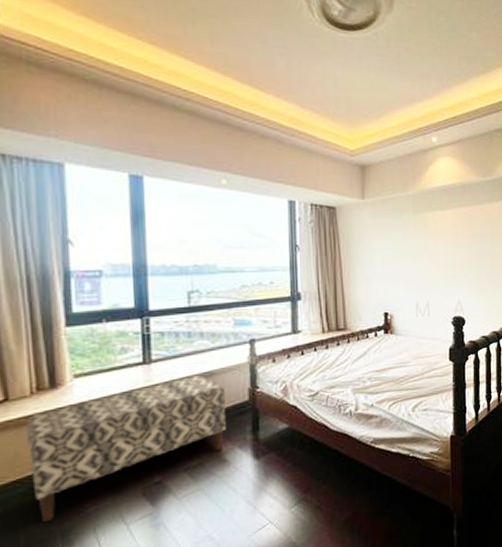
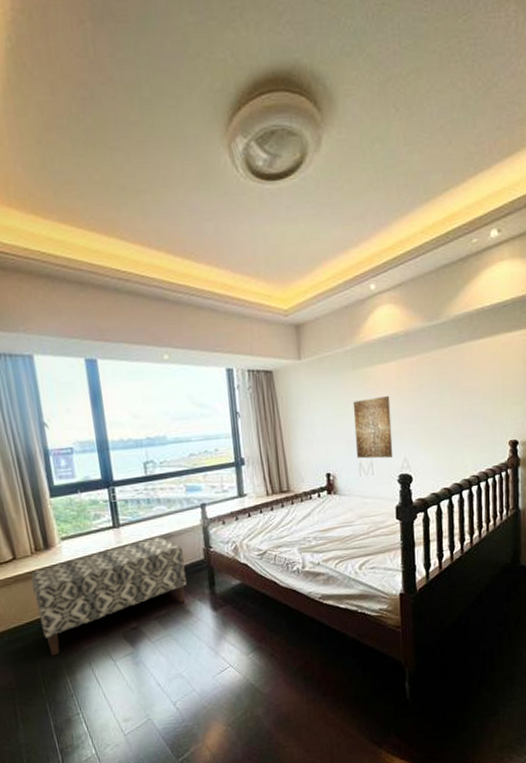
wall art: none [412,242,448,300] -> present [352,396,393,459]

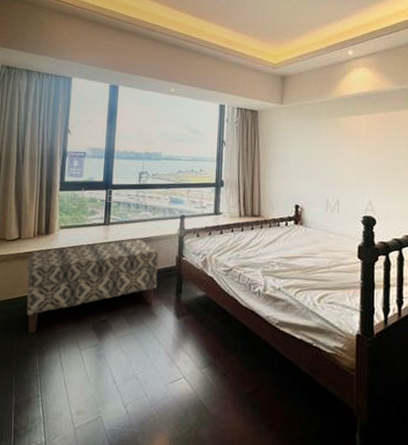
wall art: present [352,396,393,459] -> none [324,144,359,199]

